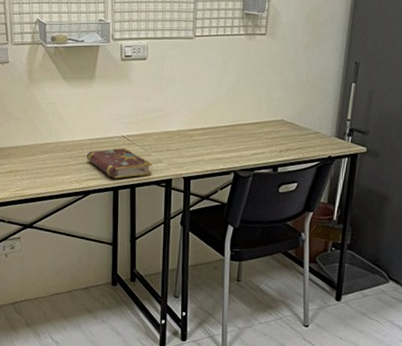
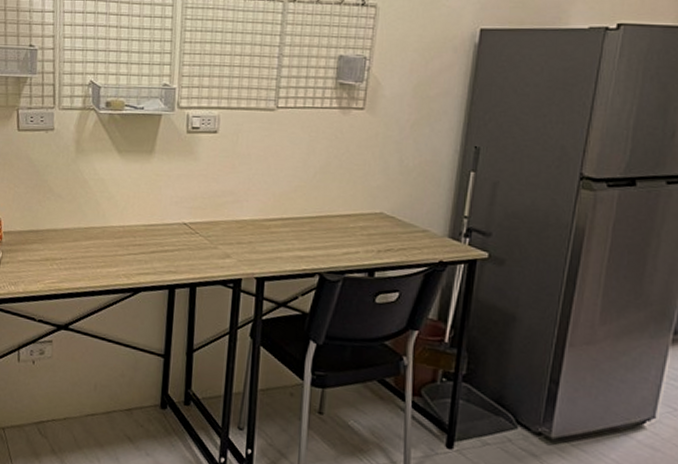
book: present [87,147,152,179] -> none [139,237,219,275]

